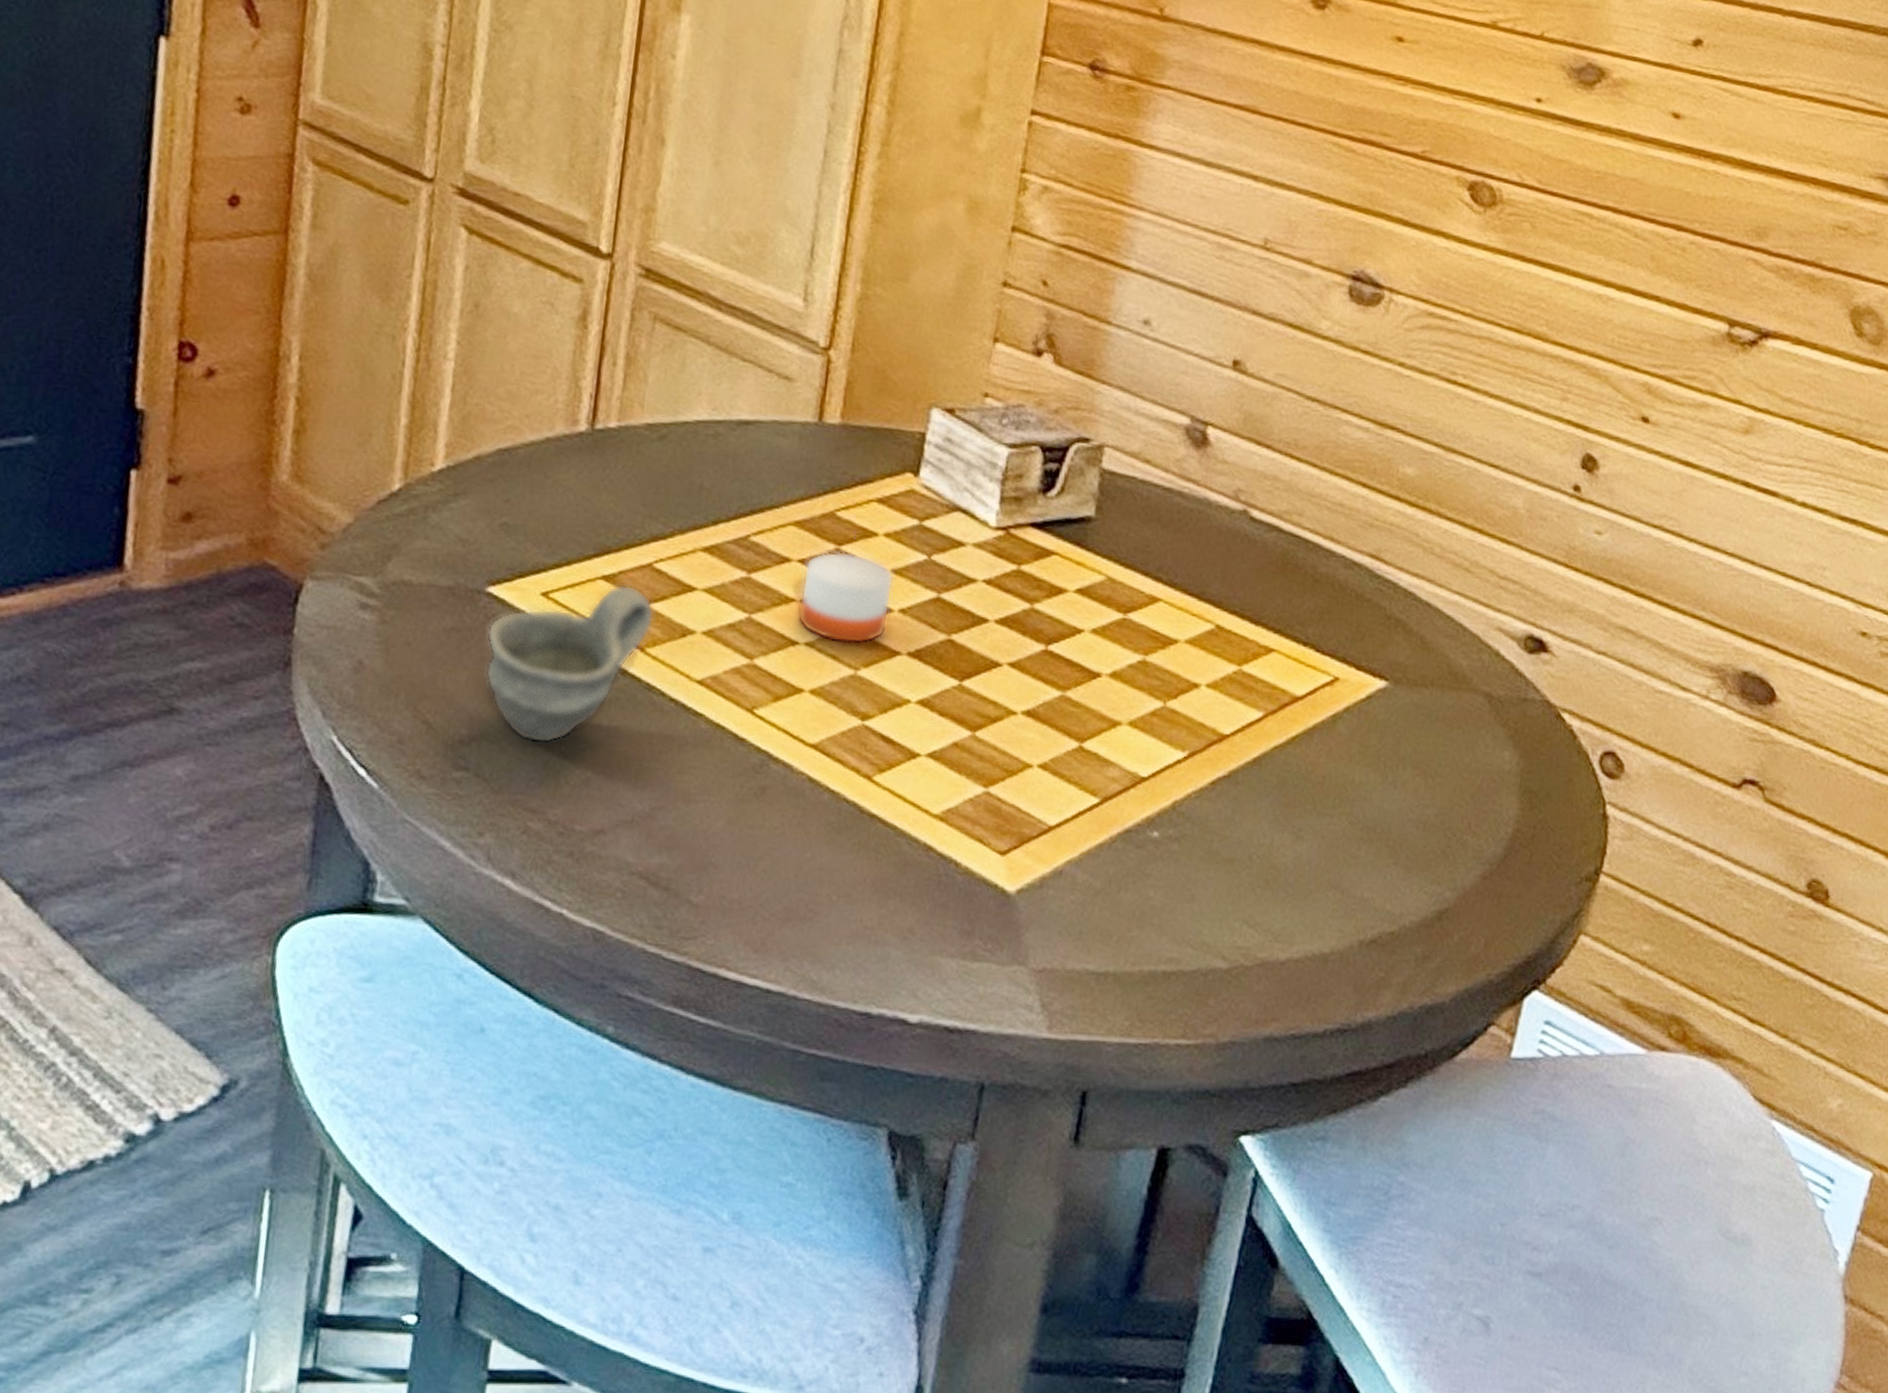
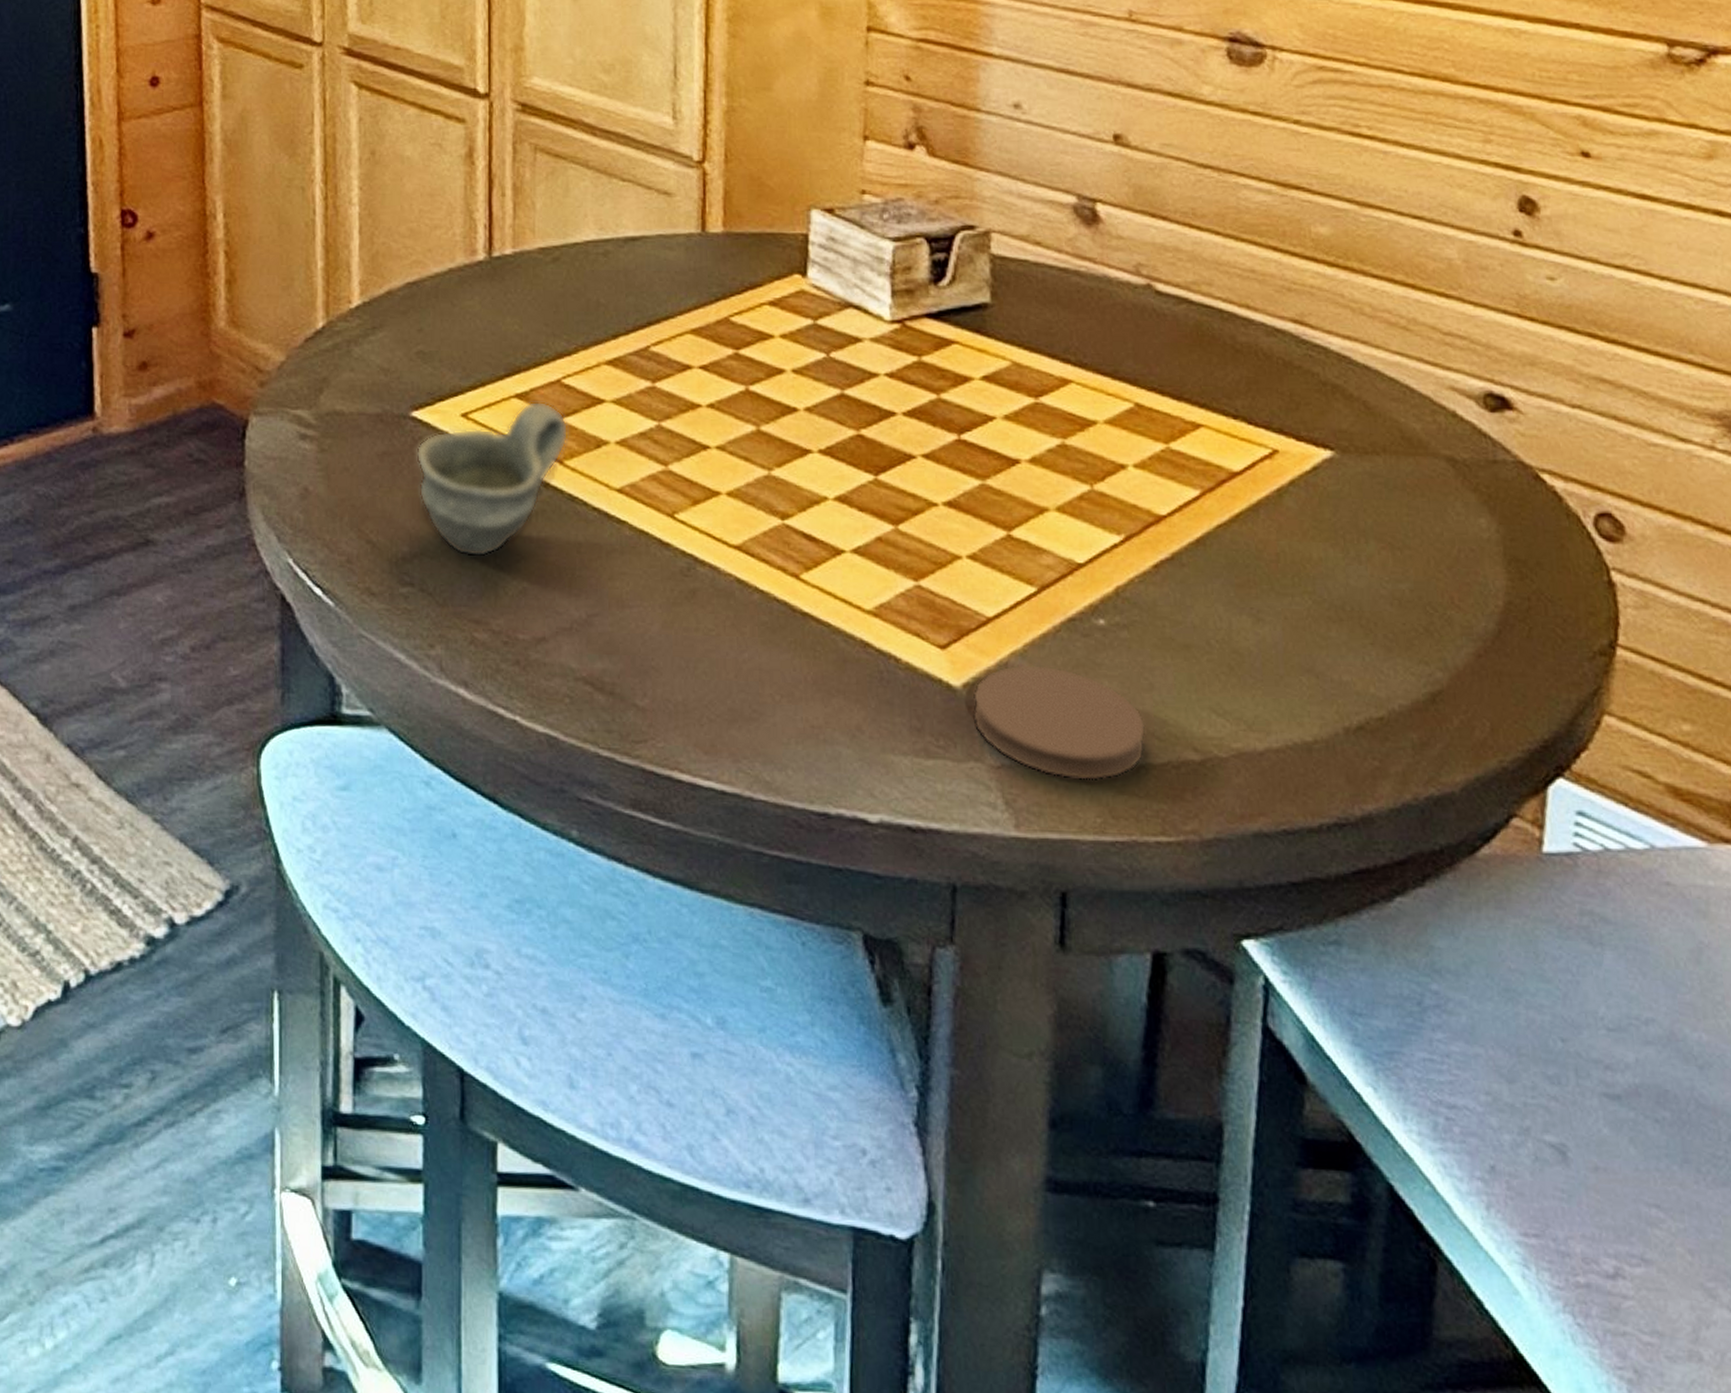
candle: present [797,551,894,644] -> none [705,355,796,445]
coaster: none [1021,872,1183,987] -> present [971,663,1146,782]

